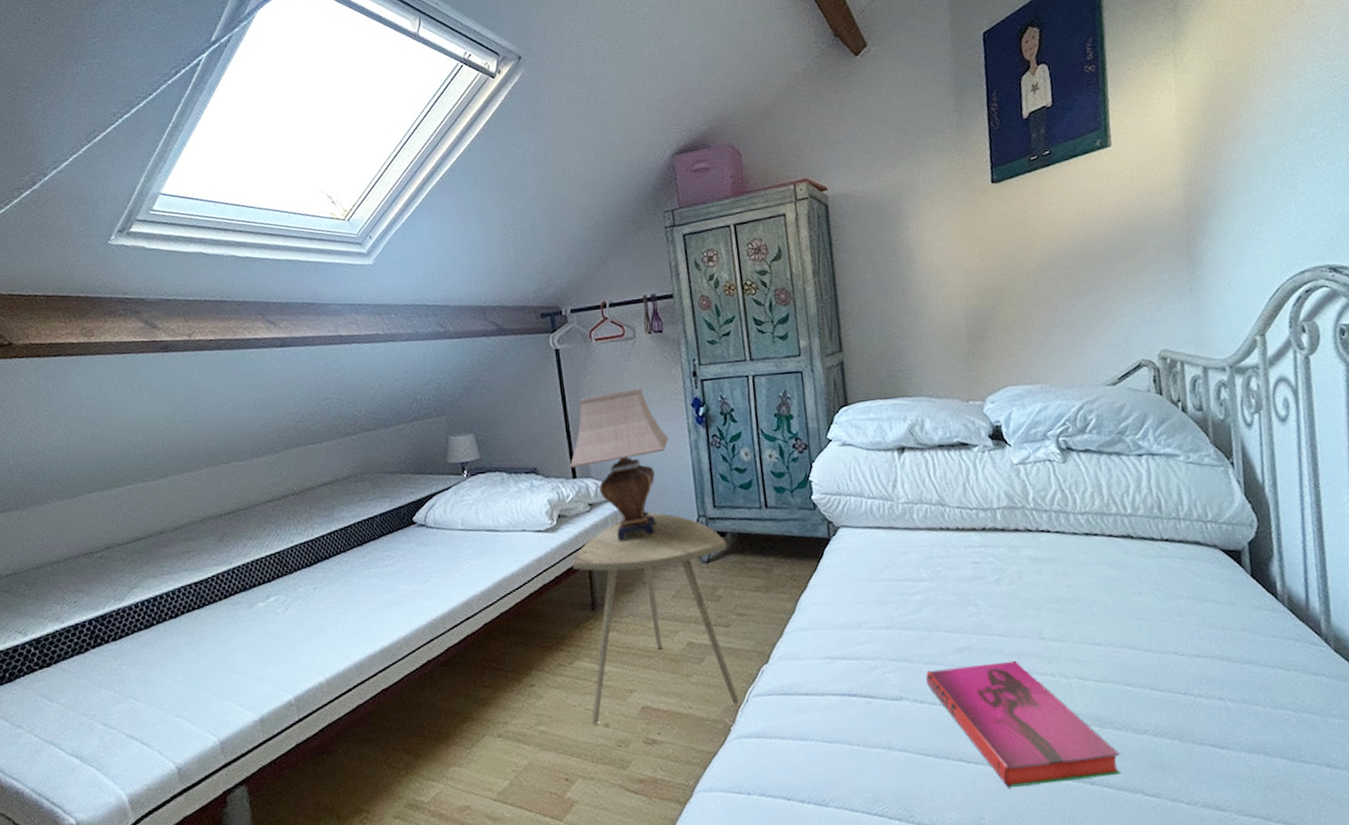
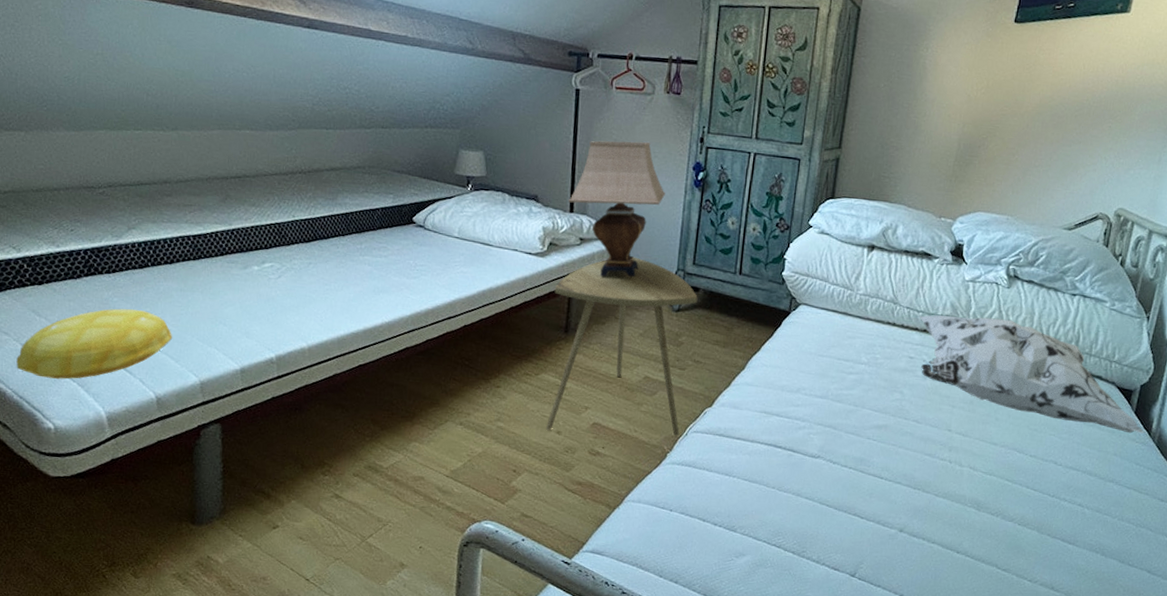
cushion: none [32,674,187,768] -> present [16,308,173,379]
hardback book: present [925,660,1121,789] -> none [842,438,987,549]
decorative pillow: none [973,497,1269,602] -> present [919,315,1144,434]

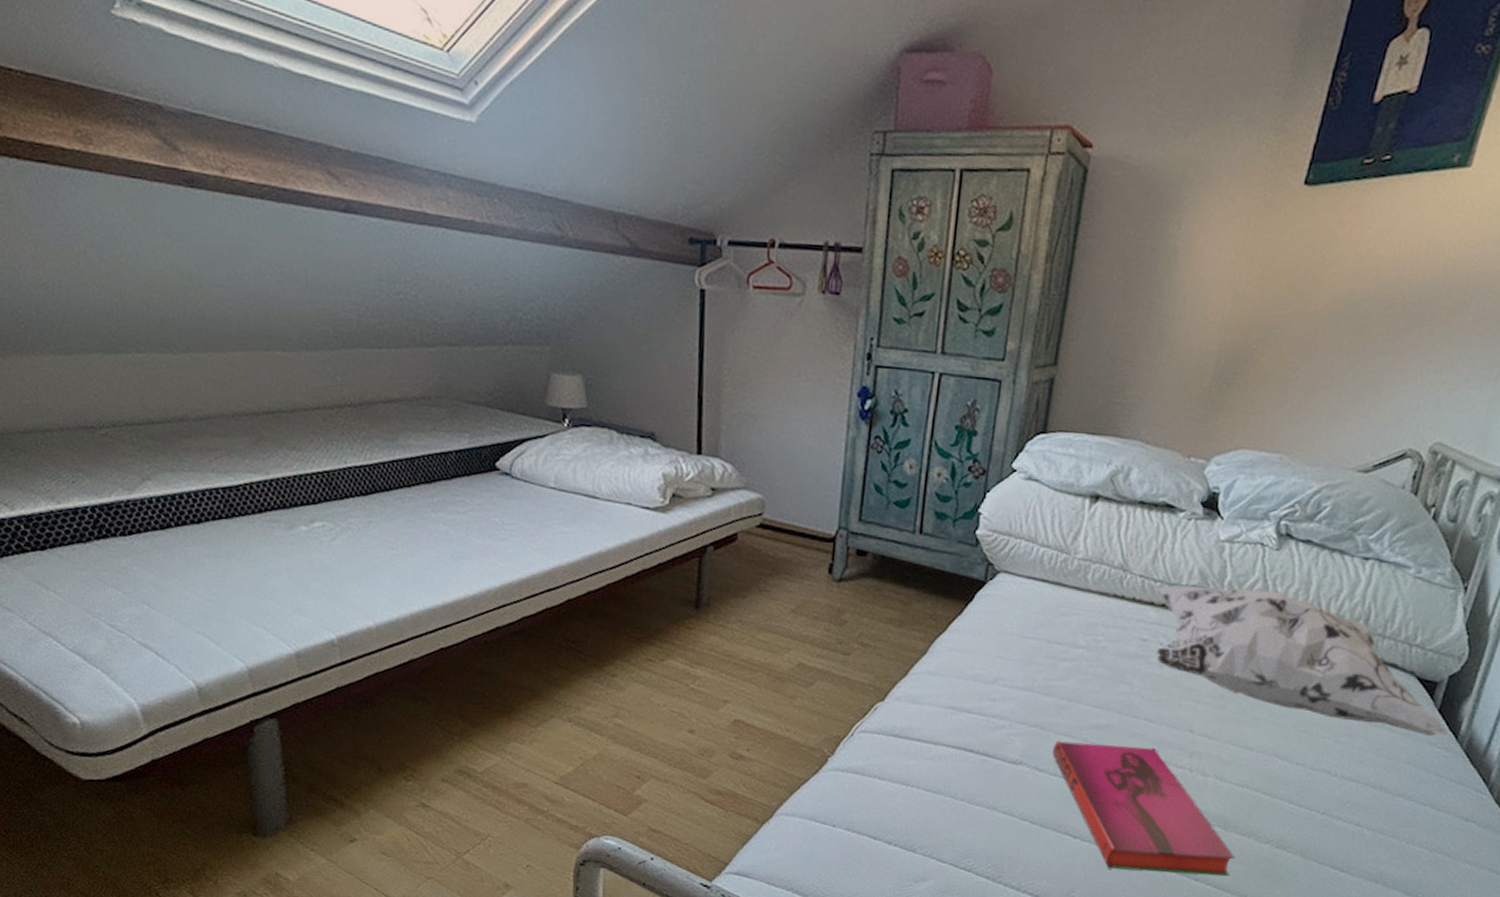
cushion: present [16,308,173,379] -> none [25,579,210,665]
side table: present [546,256,698,436] -> none [676,511,866,737]
table lamp: present [568,140,665,278] -> none [694,358,821,538]
hardback book: none [842,438,987,549] -> present [1052,741,1235,876]

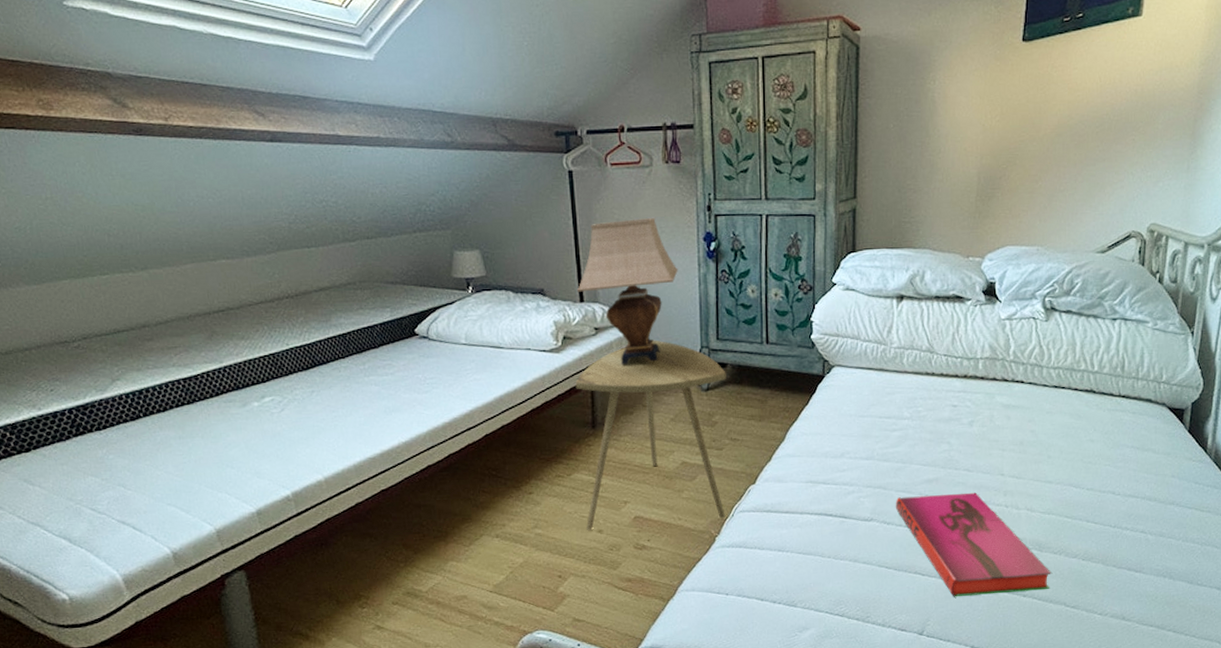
side table: none [676,511,866,737] -> present [575,340,726,531]
table lamp: none [694,358,821,538] -> present [576,218,678,364]
decorative pillow: present [1156,585,1449,737] -> none [958,353,1200,453]

